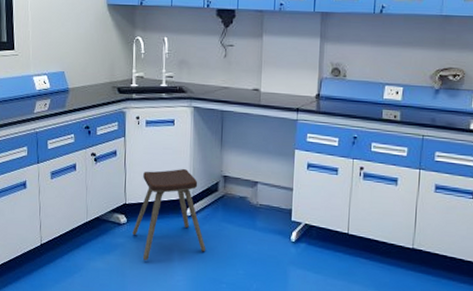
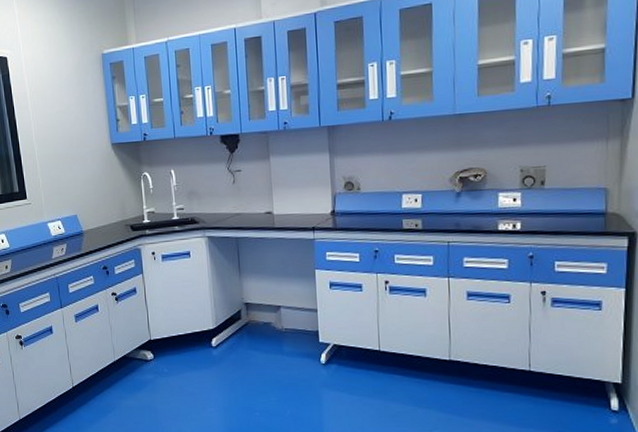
music stool: present [132,168,206,261] -> none [160,299,236,396]

